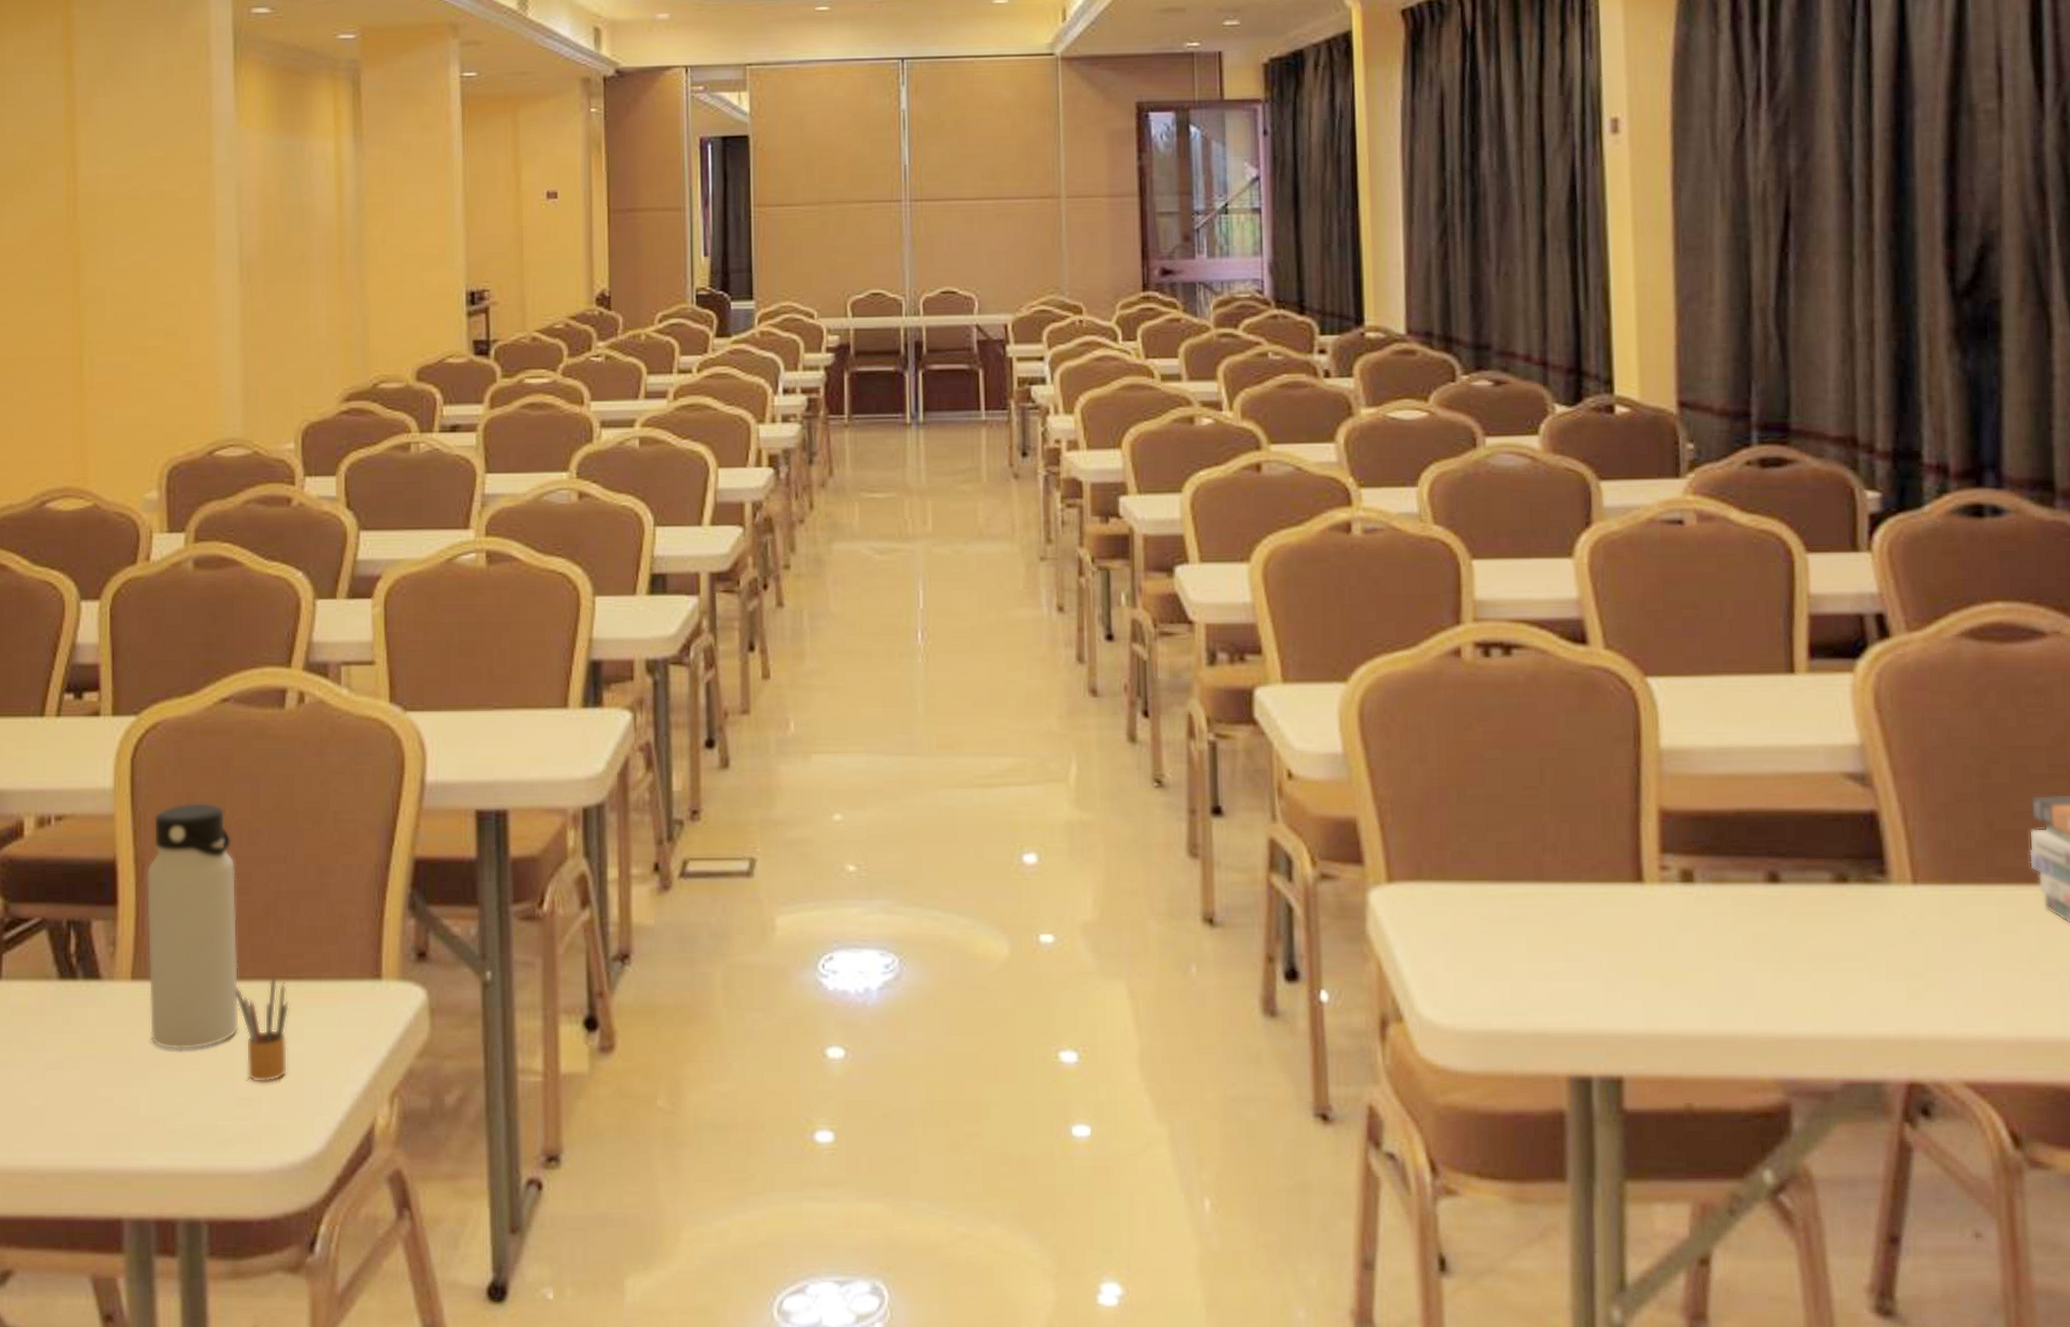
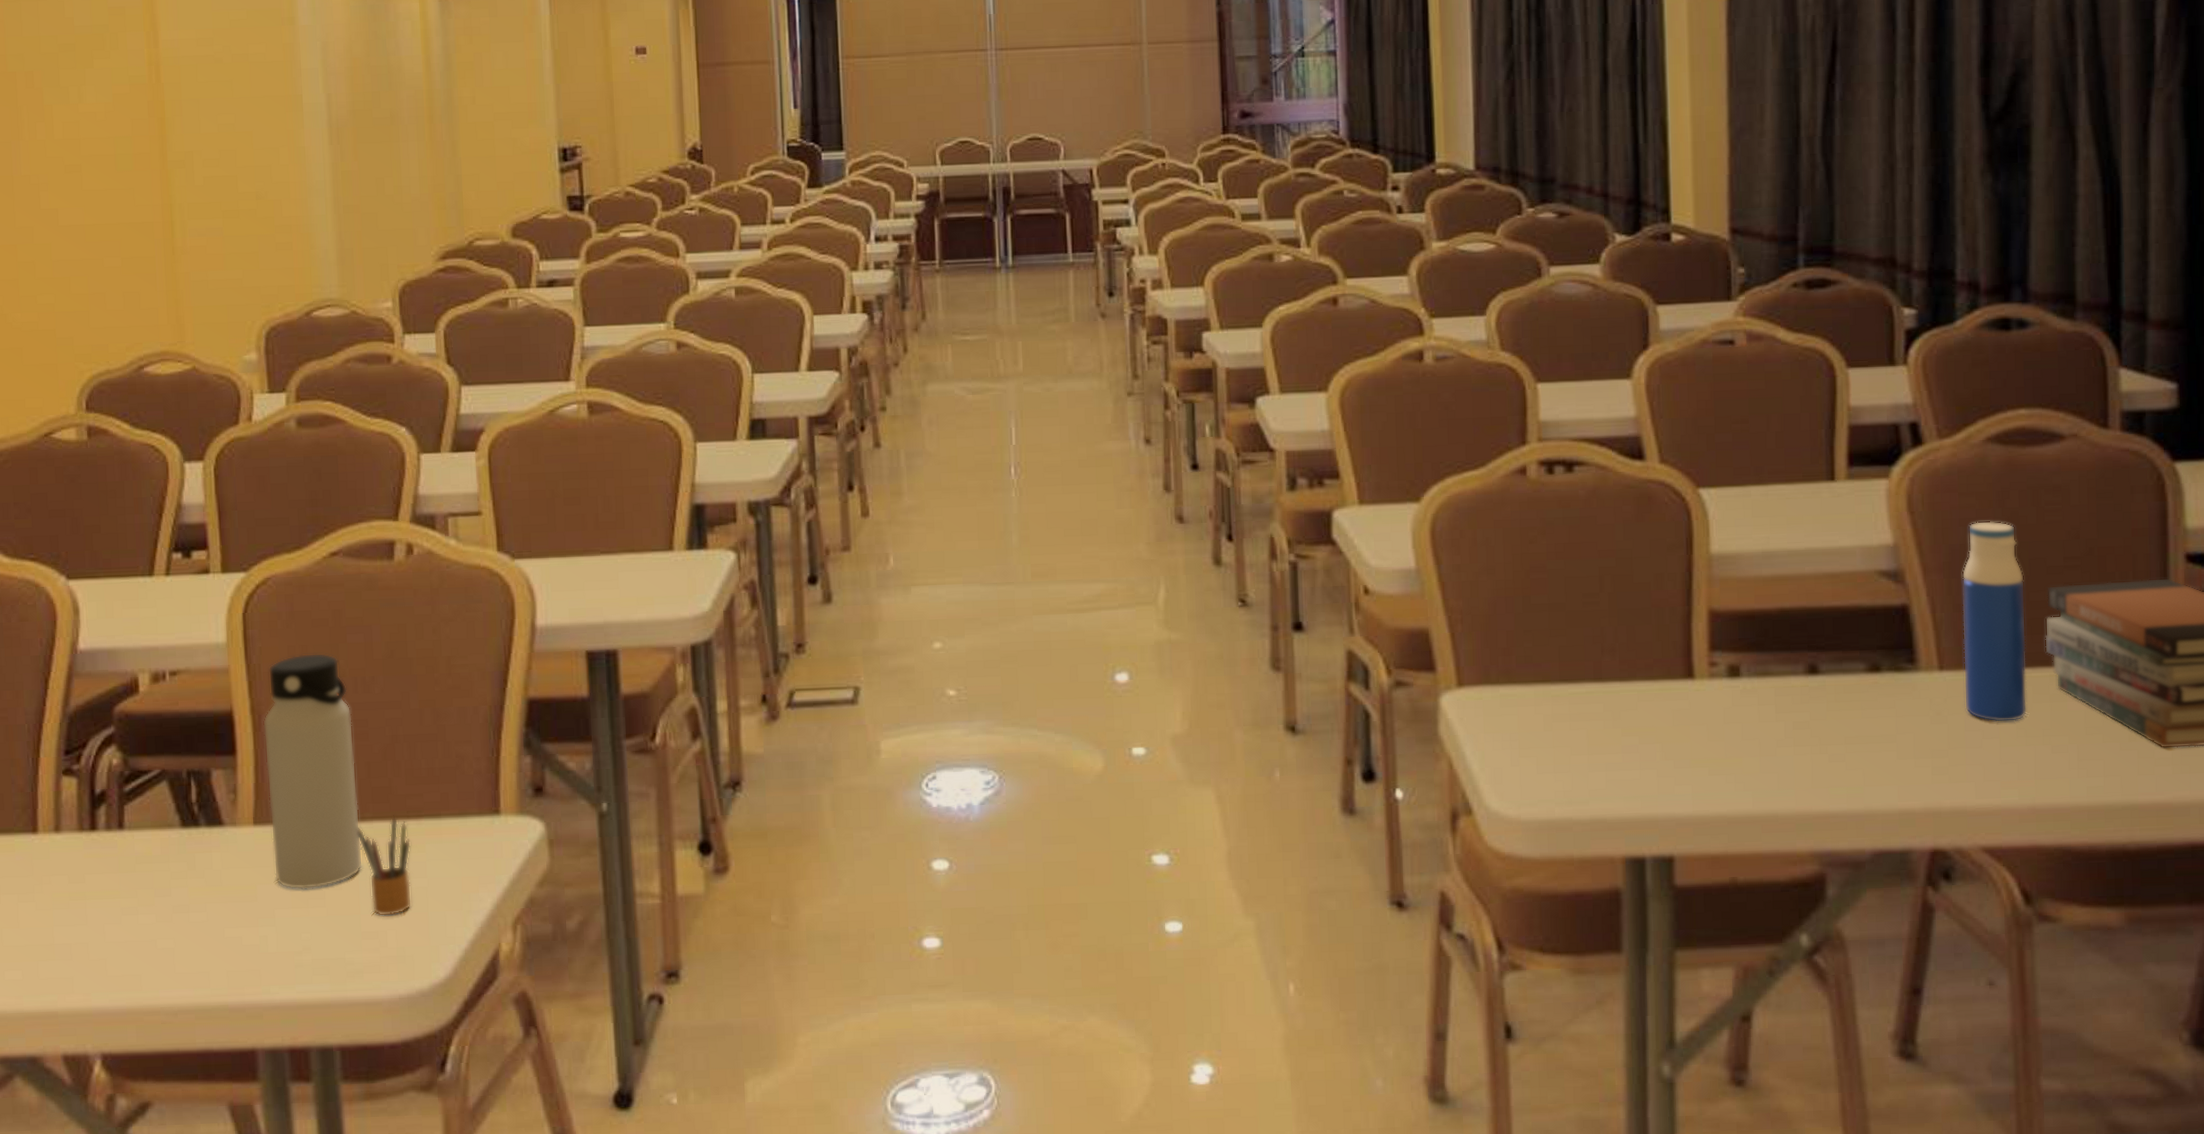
water bottle: none [1935,723,2012,944] -> present [1961,521,2028,723]

